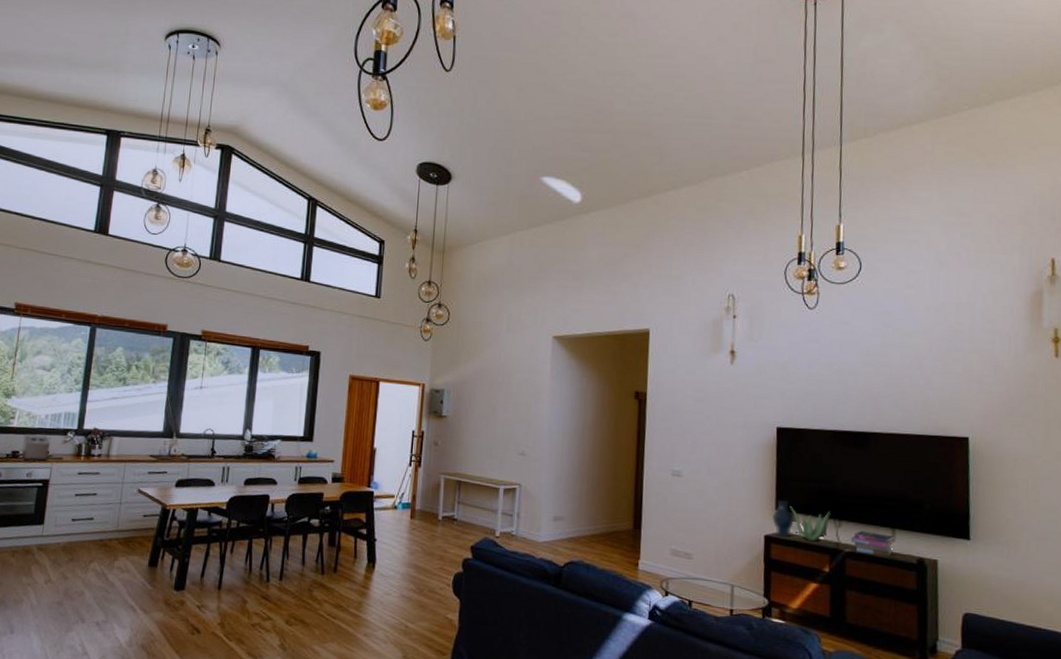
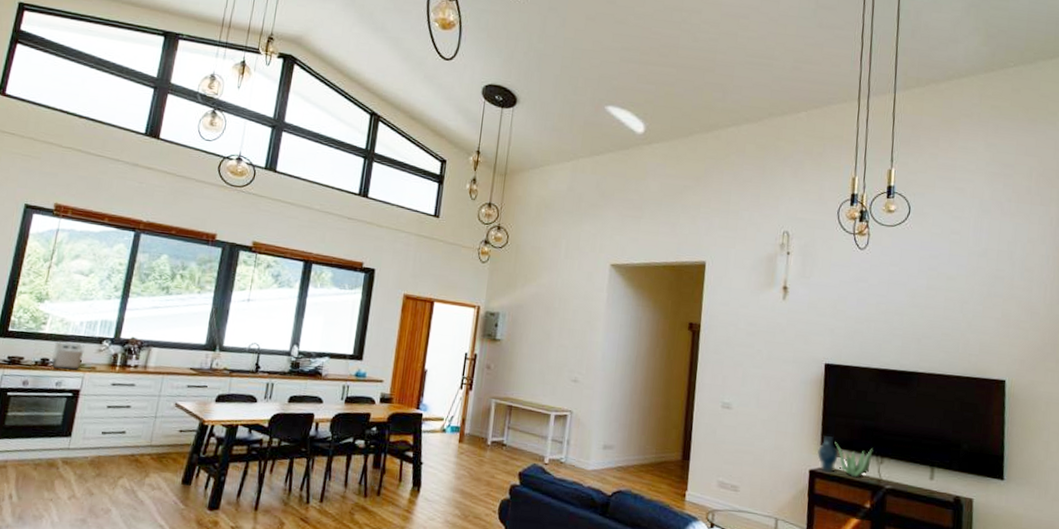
books: present [850,531,895,557] -> none [891,468,933,495]

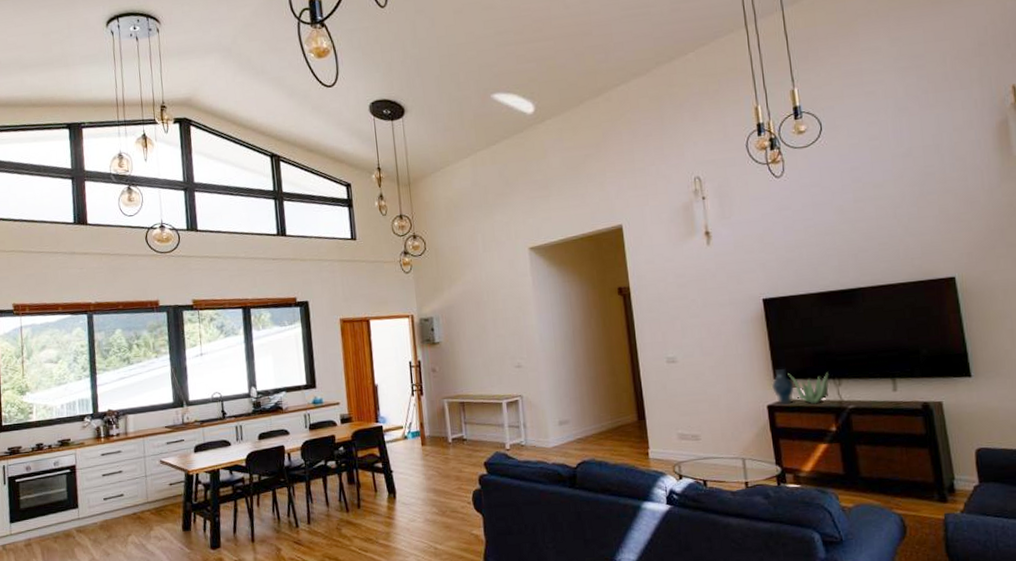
toaster: present [52,341,83,371] -> none [44,425,71,451]

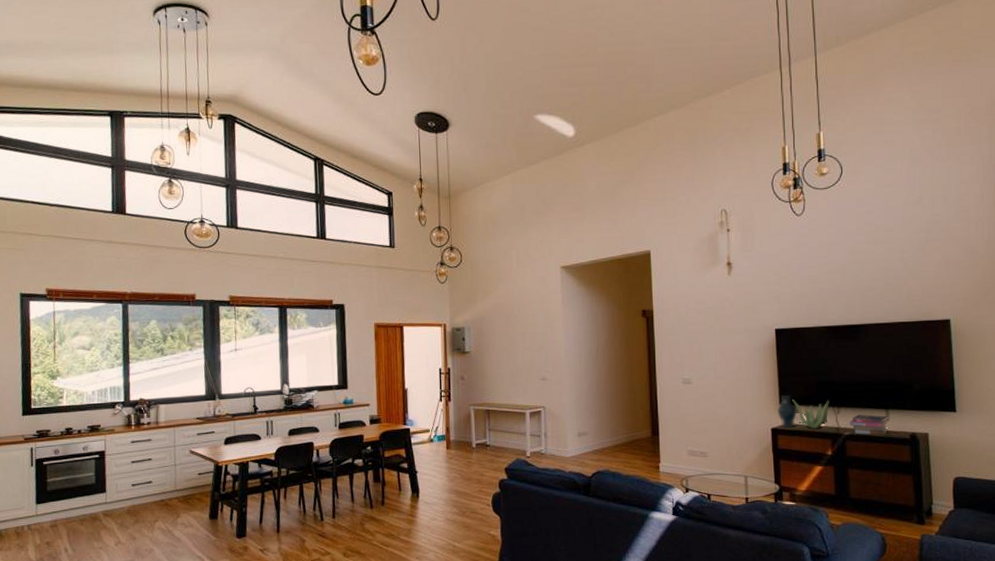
books: none [853,385,896,407] -> present [849,414,889,435]

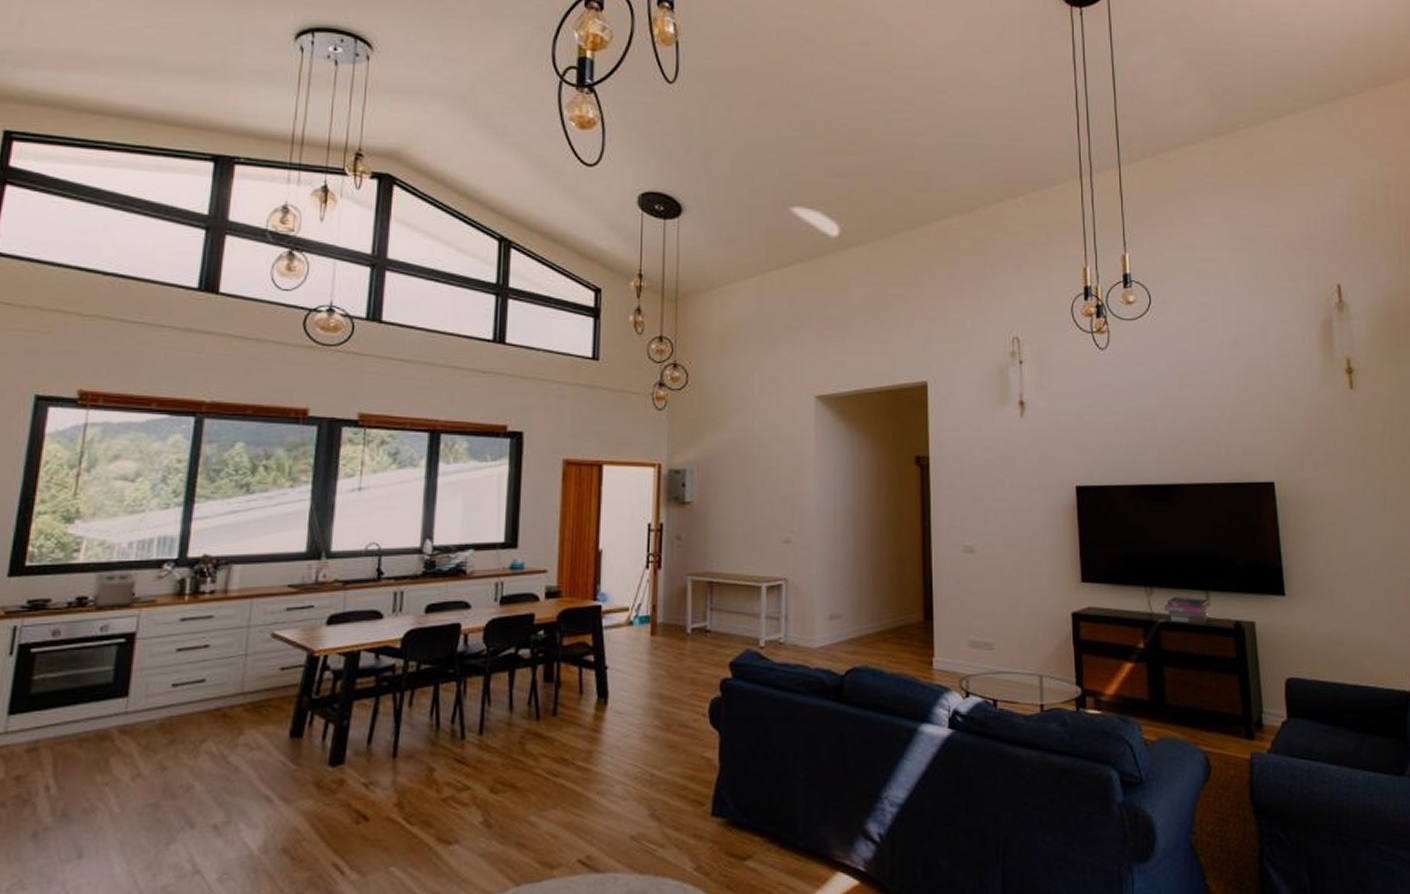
toaster: none [74,411,101,436] -> present [92,571,136,609]
vase: present [777,394,797,429] -> none [1079,569,1102,614]
plant: present [792,400,829,430] -> none [1097,576,1140,615]

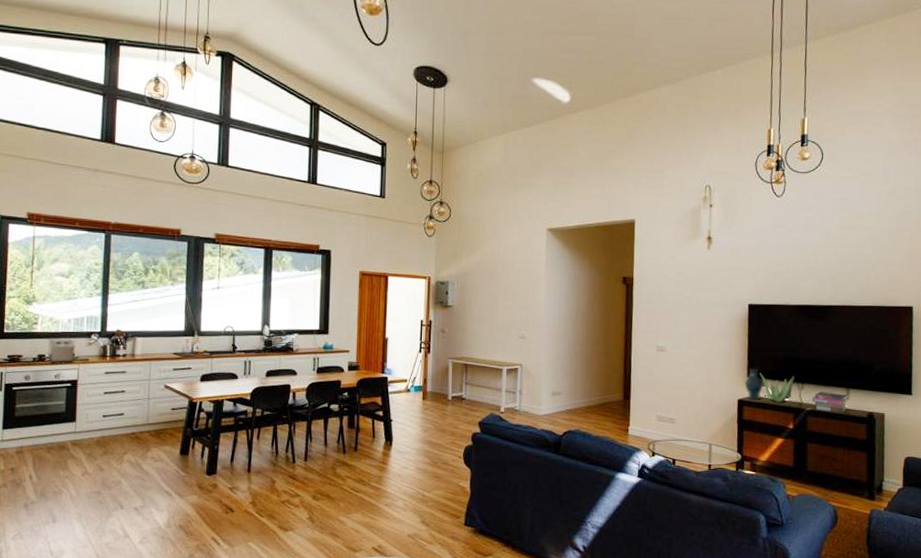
vase: none [1079,569,1102,614] -> present [745,368,763,401]
plant: none [1097,576,1140,615] -> present [759,373,795,403]

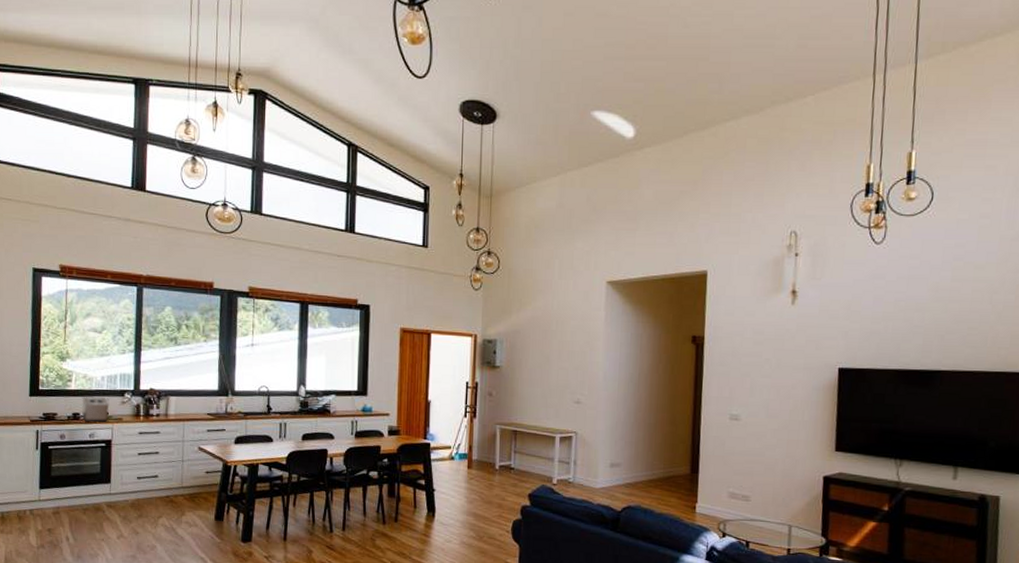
vase: present [745,368,763,401] -> none [832,441,854,479]
plant: present [759,373,795,403] -> none [850,447,892,482]
books: present [811,392,849,413] -> none [911,469,957,495]

